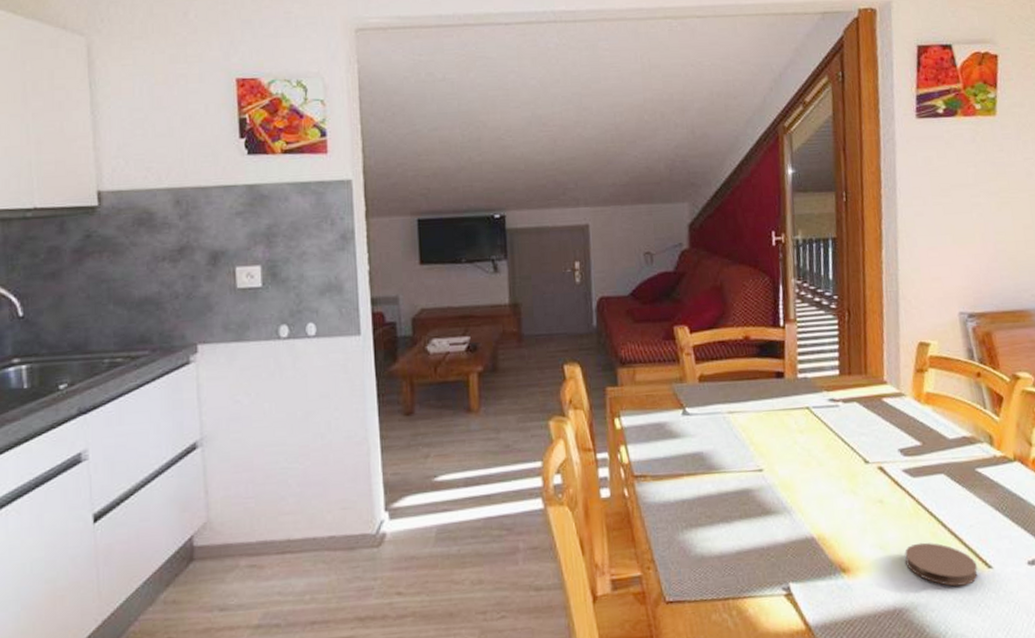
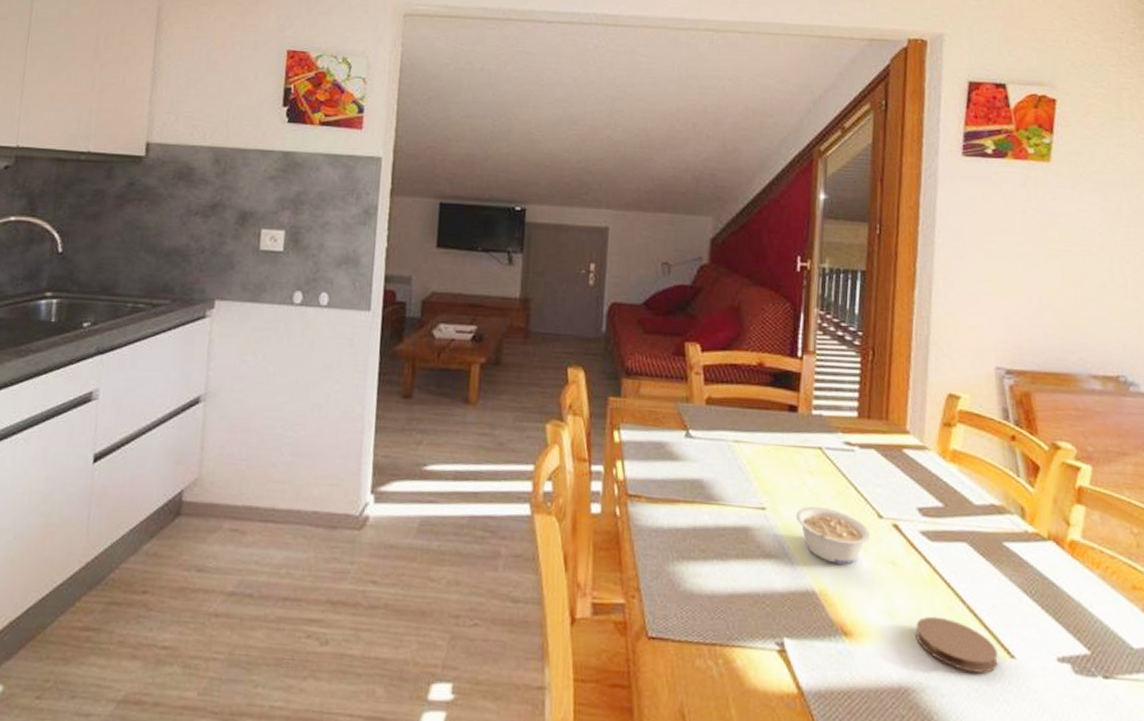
legume: none [790,460,860,510] -> present [795,506,871,564]

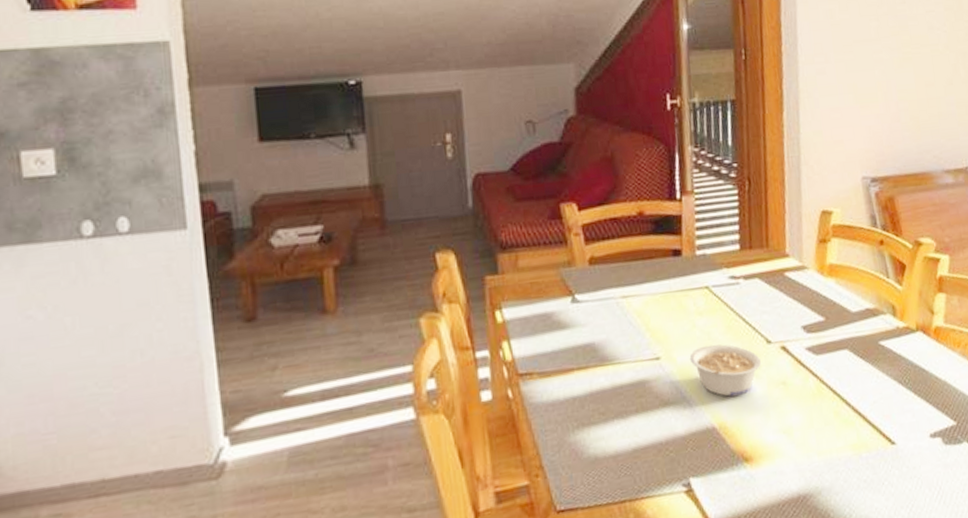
coaster: present [916,616,998,674] -> none [808,423,882,467]

